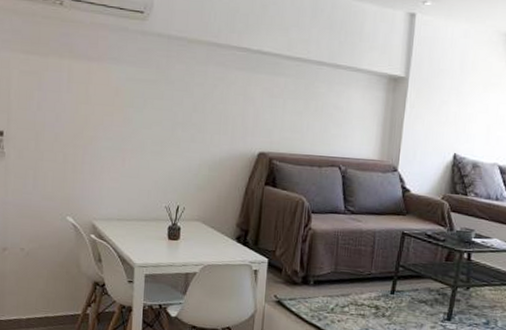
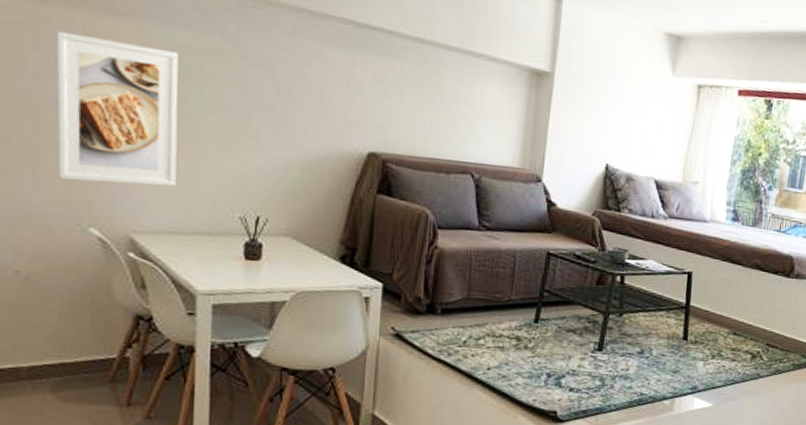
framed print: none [48,75,128,185] -> present [55,31,178,187]

